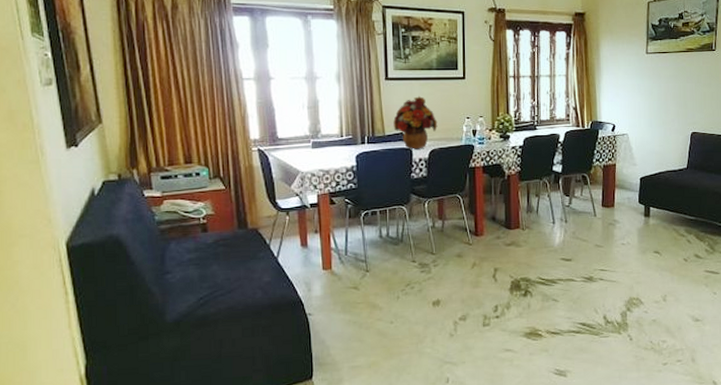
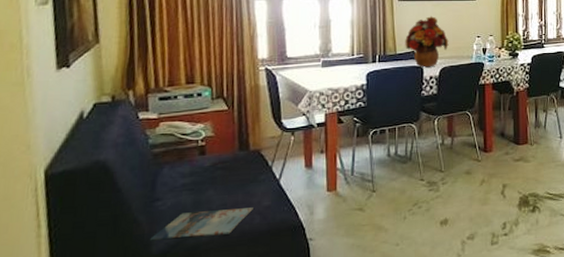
magazine: none [164,283,255,310] -> present [150,207,253,241]

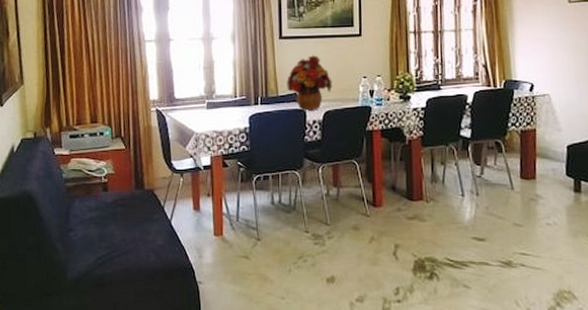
magazine: present [150,207,253,241] -> none [66,245,149,269]

